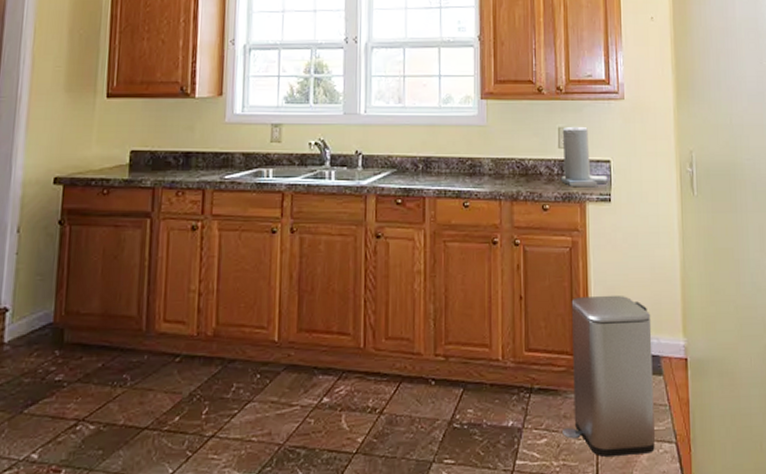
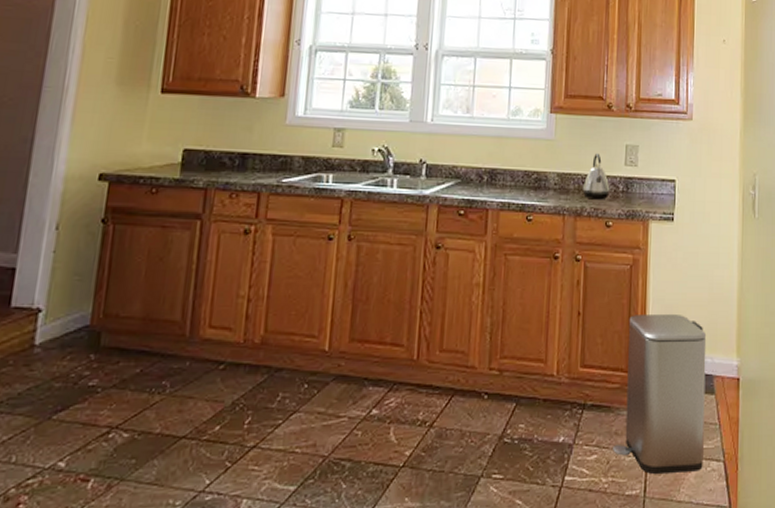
kettle: none [517,137,545,184] -> present [582,153,610,200]
paper towel: present [560,126,608,188] -> none [625,144,672,206]

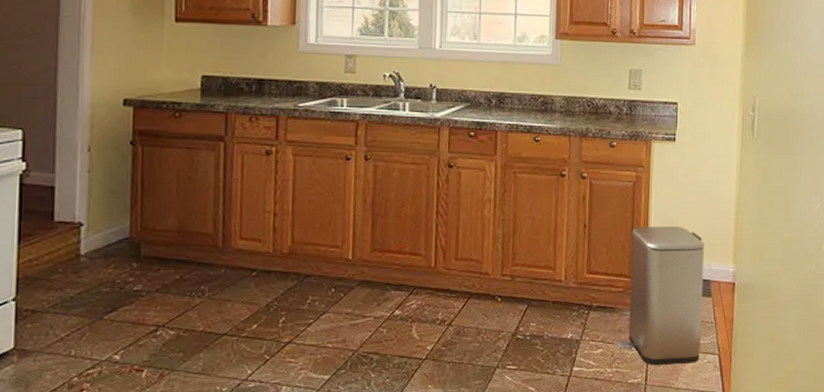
kettle: present [582,153,610,200] -> none [587,78,614,122]

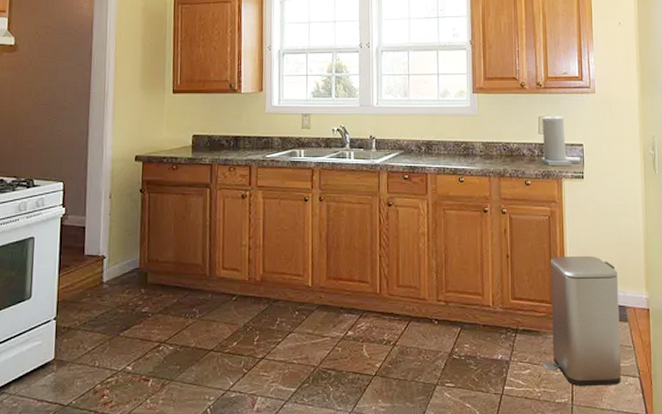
paper towel: none [628,68,674,127] -> present [540,115,581,167]

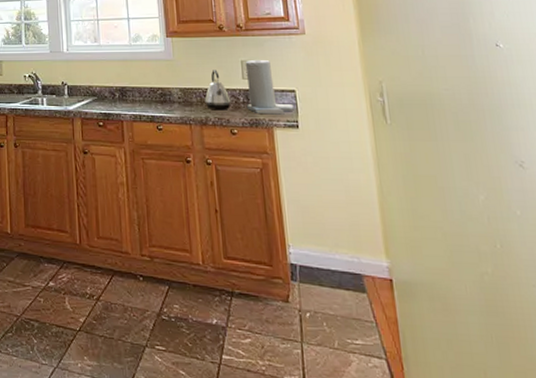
kettle: none [504,125,527,163] -> present [204,70,231,110]
pedal bin: present [543,255,621,386] -> none [265,213,363,366]

